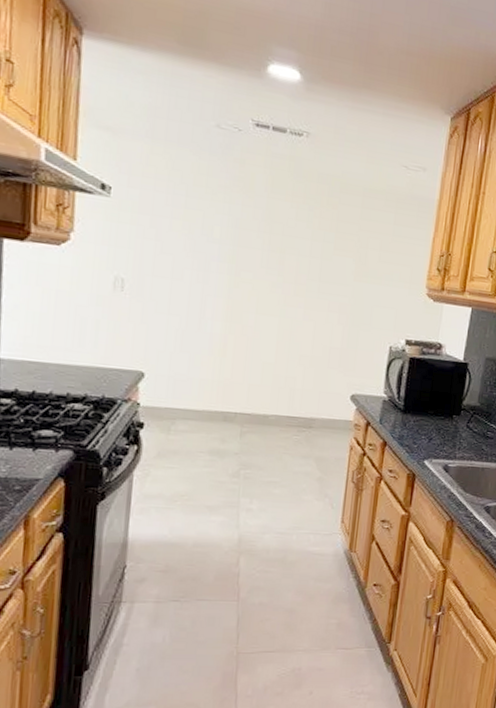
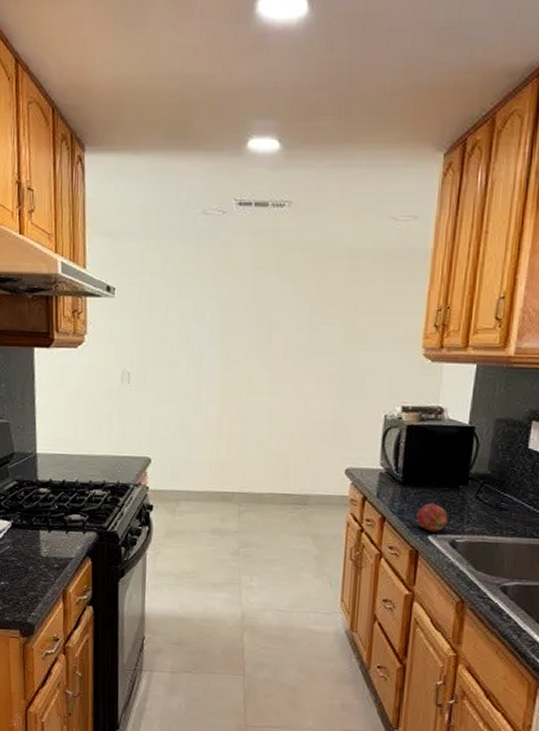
fruit: none [414,429,442,458] -> present [416,502,448,533]

